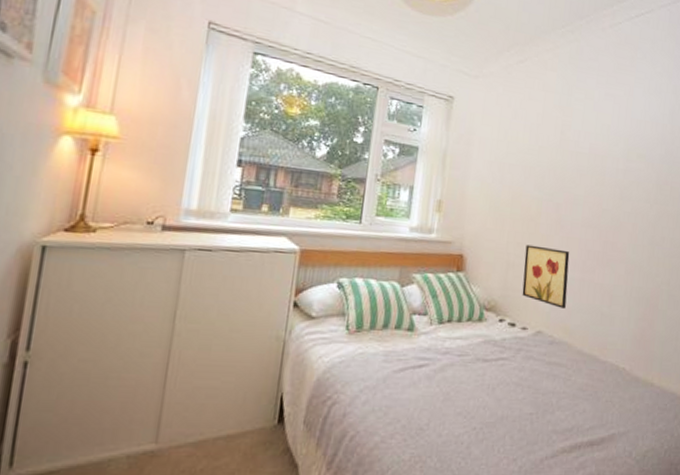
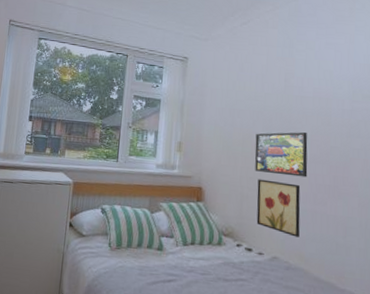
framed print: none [523,192,580,243] -> present [254,132,308,178]

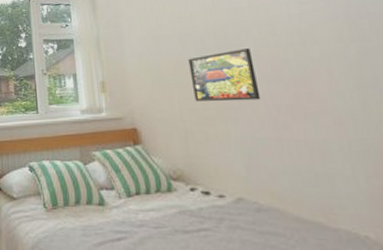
wall art: present [256,179,301,237] -> none [201,109,266,172]

